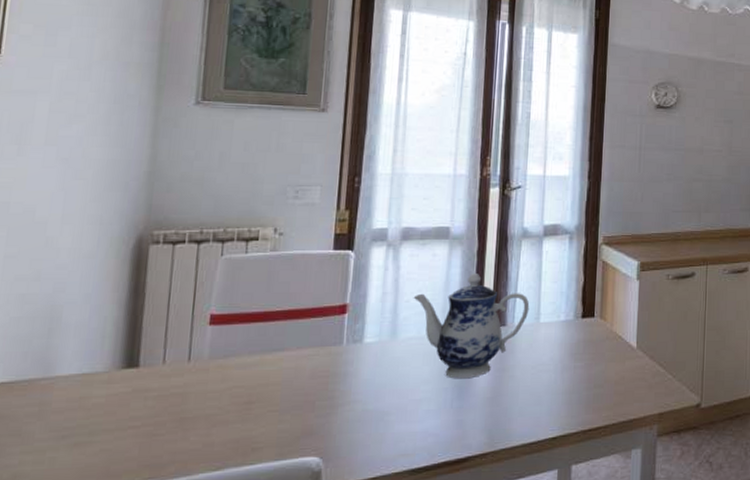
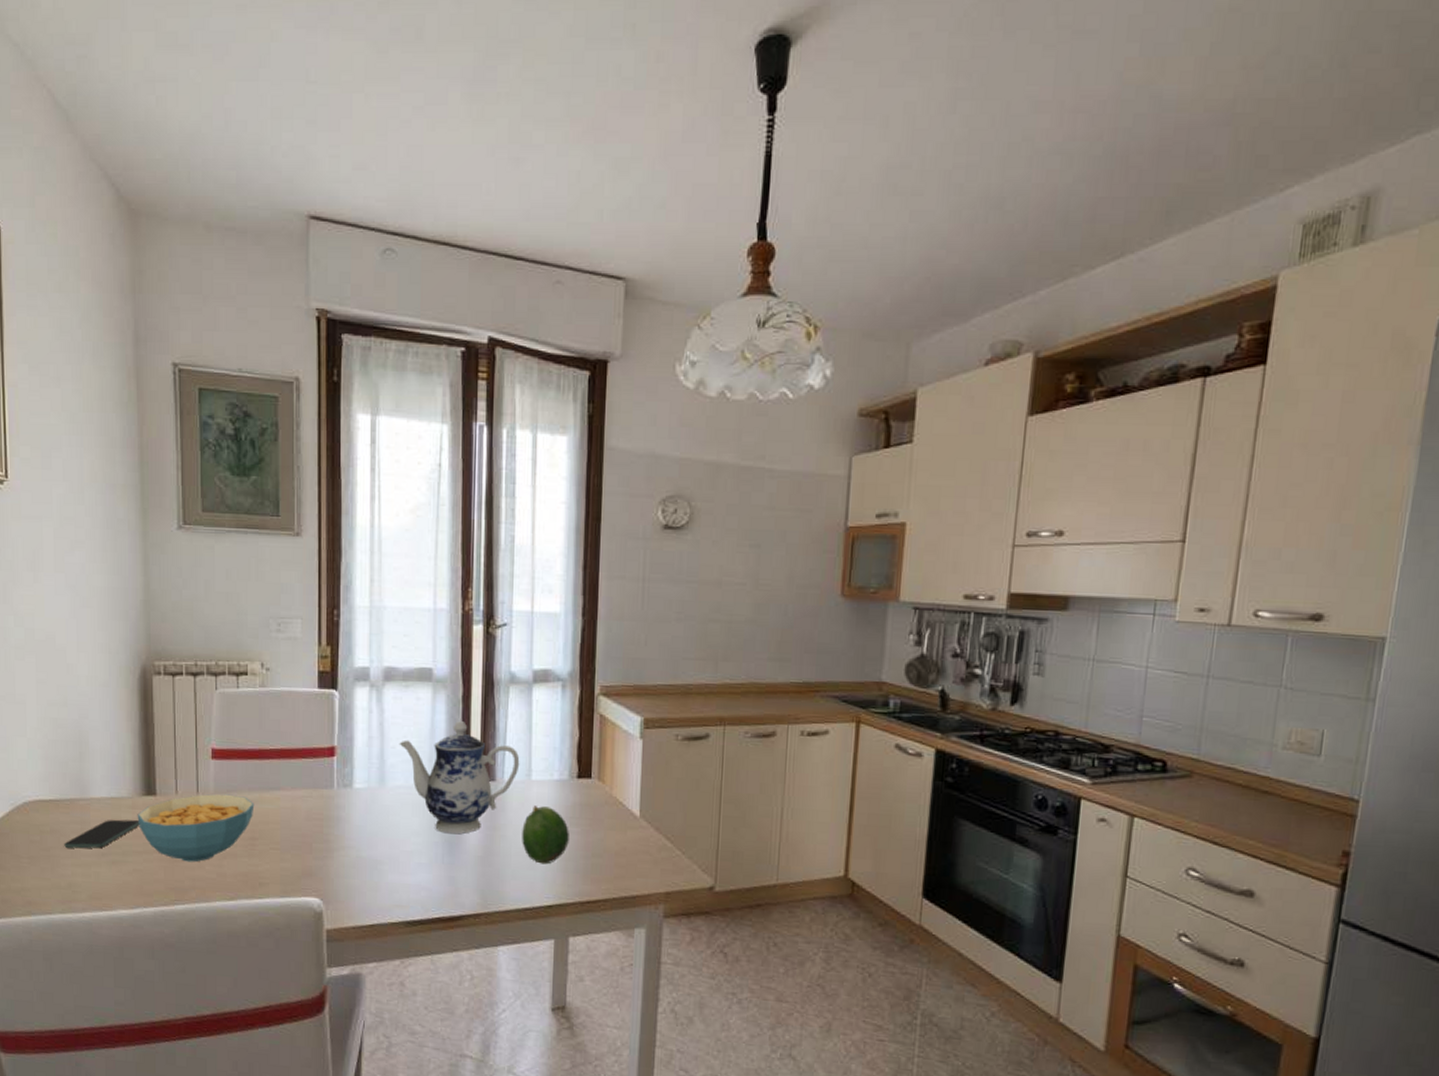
smartphone: none [13,394,115,434] -> present [64,819,140,849]
cereal bowl: none [112,359,254,435] -> present [137,793,255,862]
fruit: none [529,346,574,399] -> present [522,806,569,865]

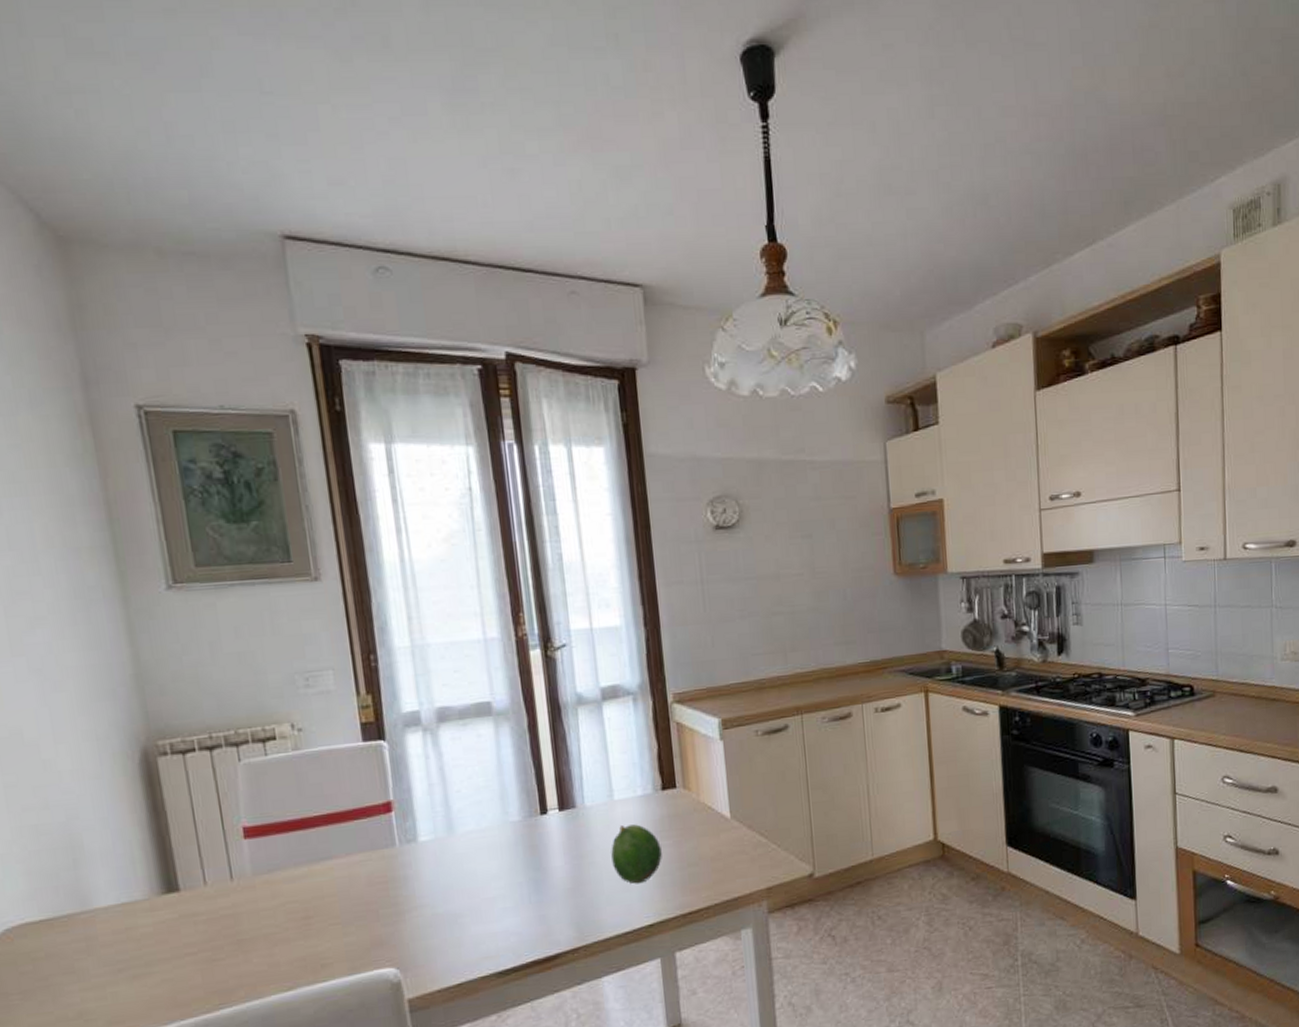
smartphone: present [64,819,140,849] -> none [66,922,163,972]
cereal bowl: present [137,793,255,862] -> none [158,873,304,959]
teapot: present [399,721,520,834] -> none [464,752,600,872]

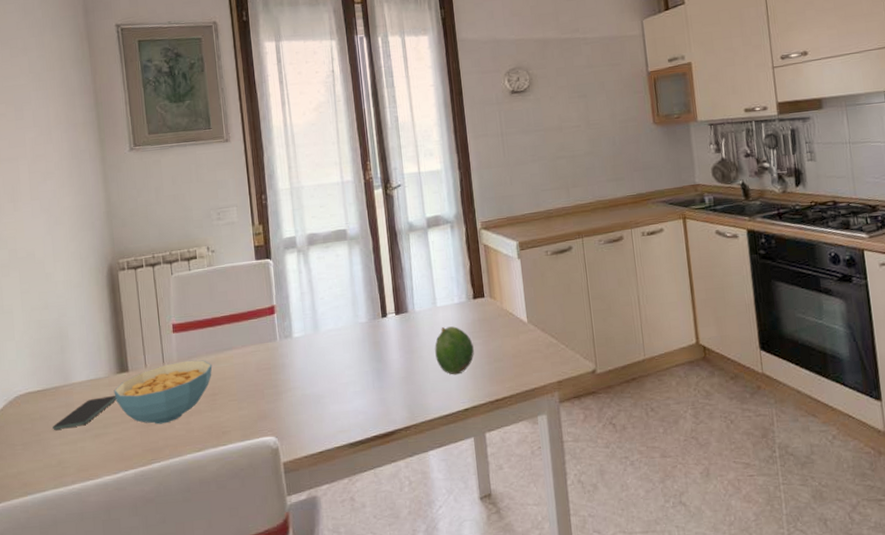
smartphone: none [66,922,163,972] -> present [52,395,117,430]
cereal bowl: none [158,873,304,959] -> present [114,360,213,425]

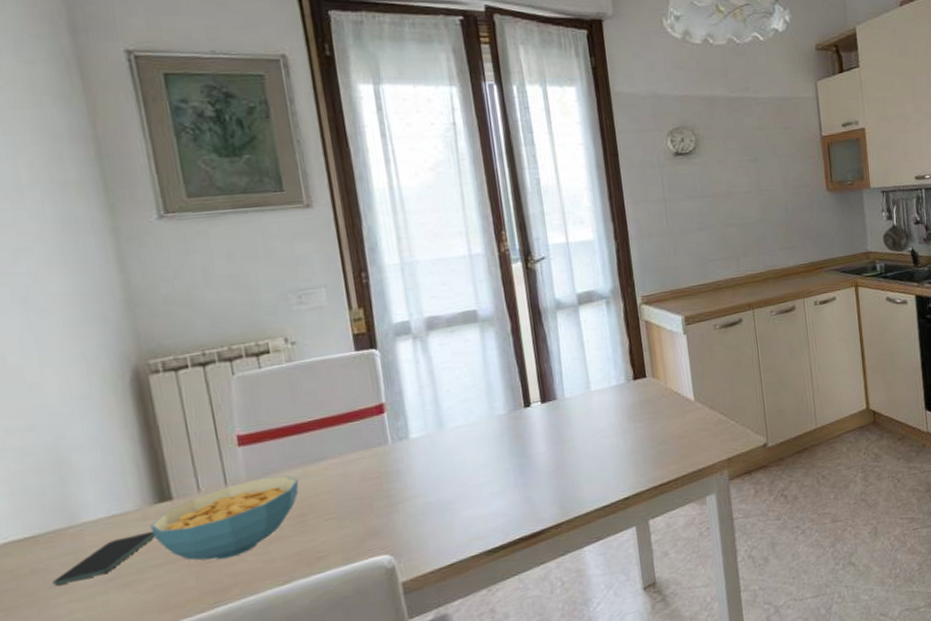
fruit: present [434,326,474,375] -> none [589,410,635,463]

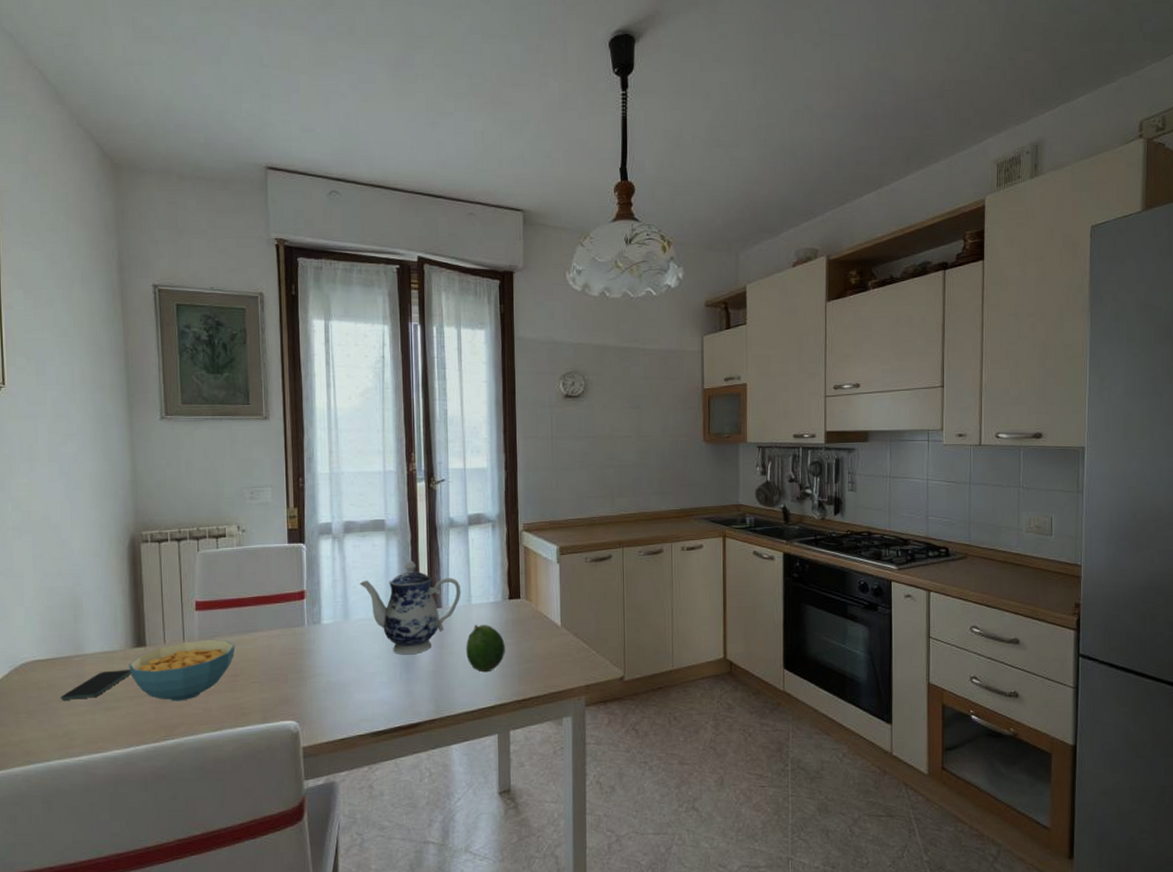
teapot: none [452,352,578,459] -> present [359,561,461,655]
fruit: none [589,410,635,463] -> present [466,625,505,673]

